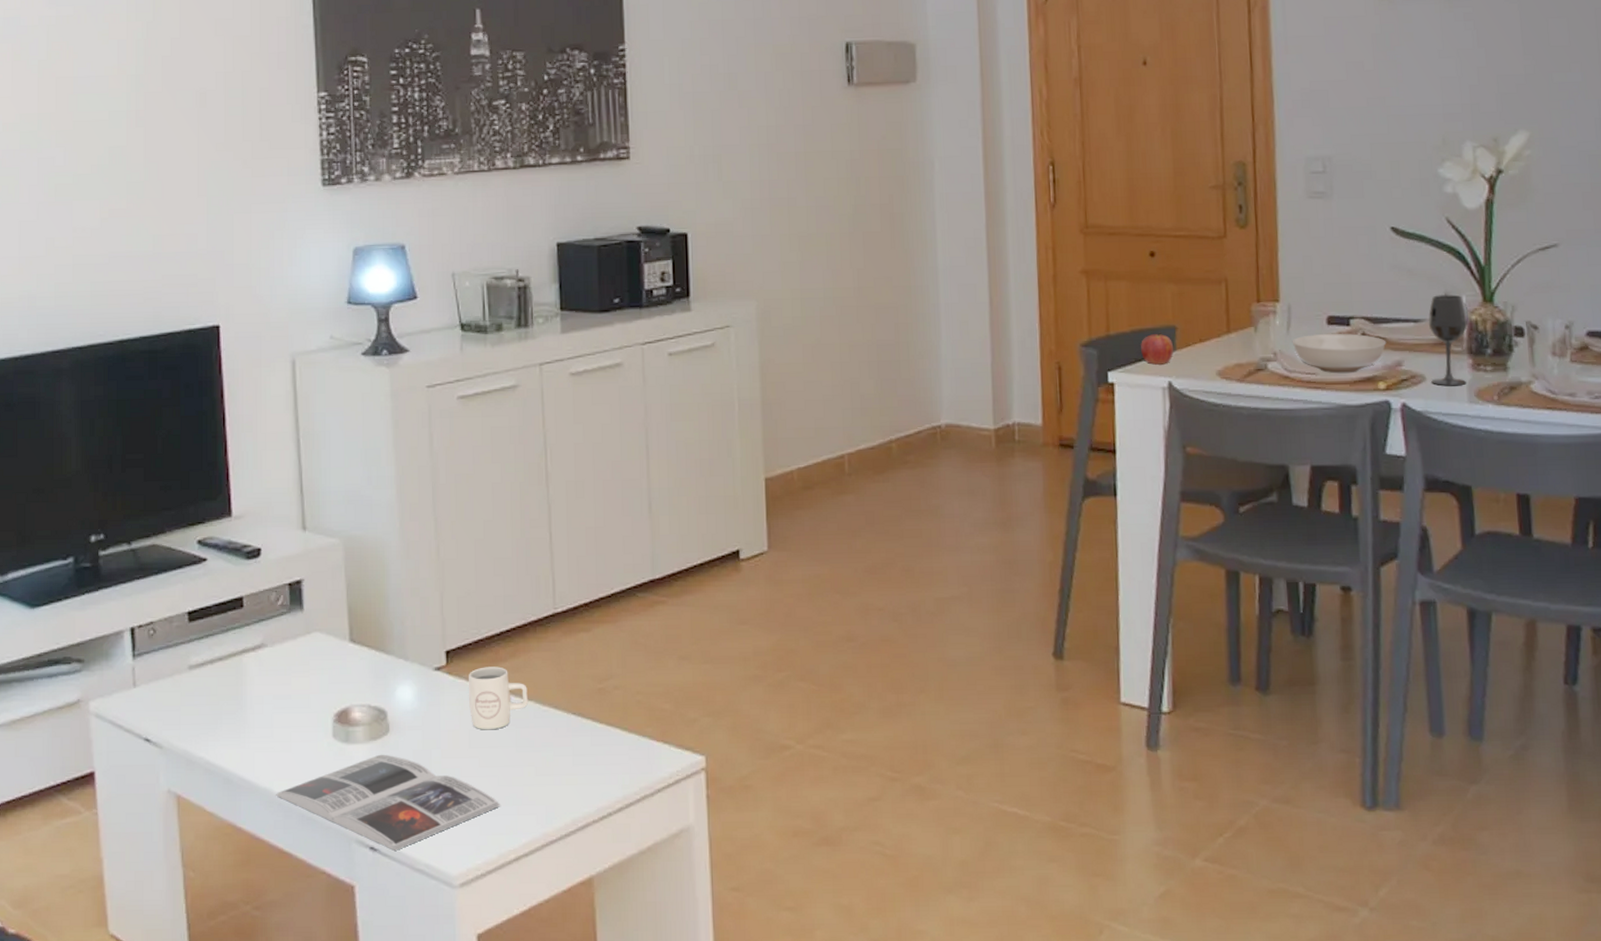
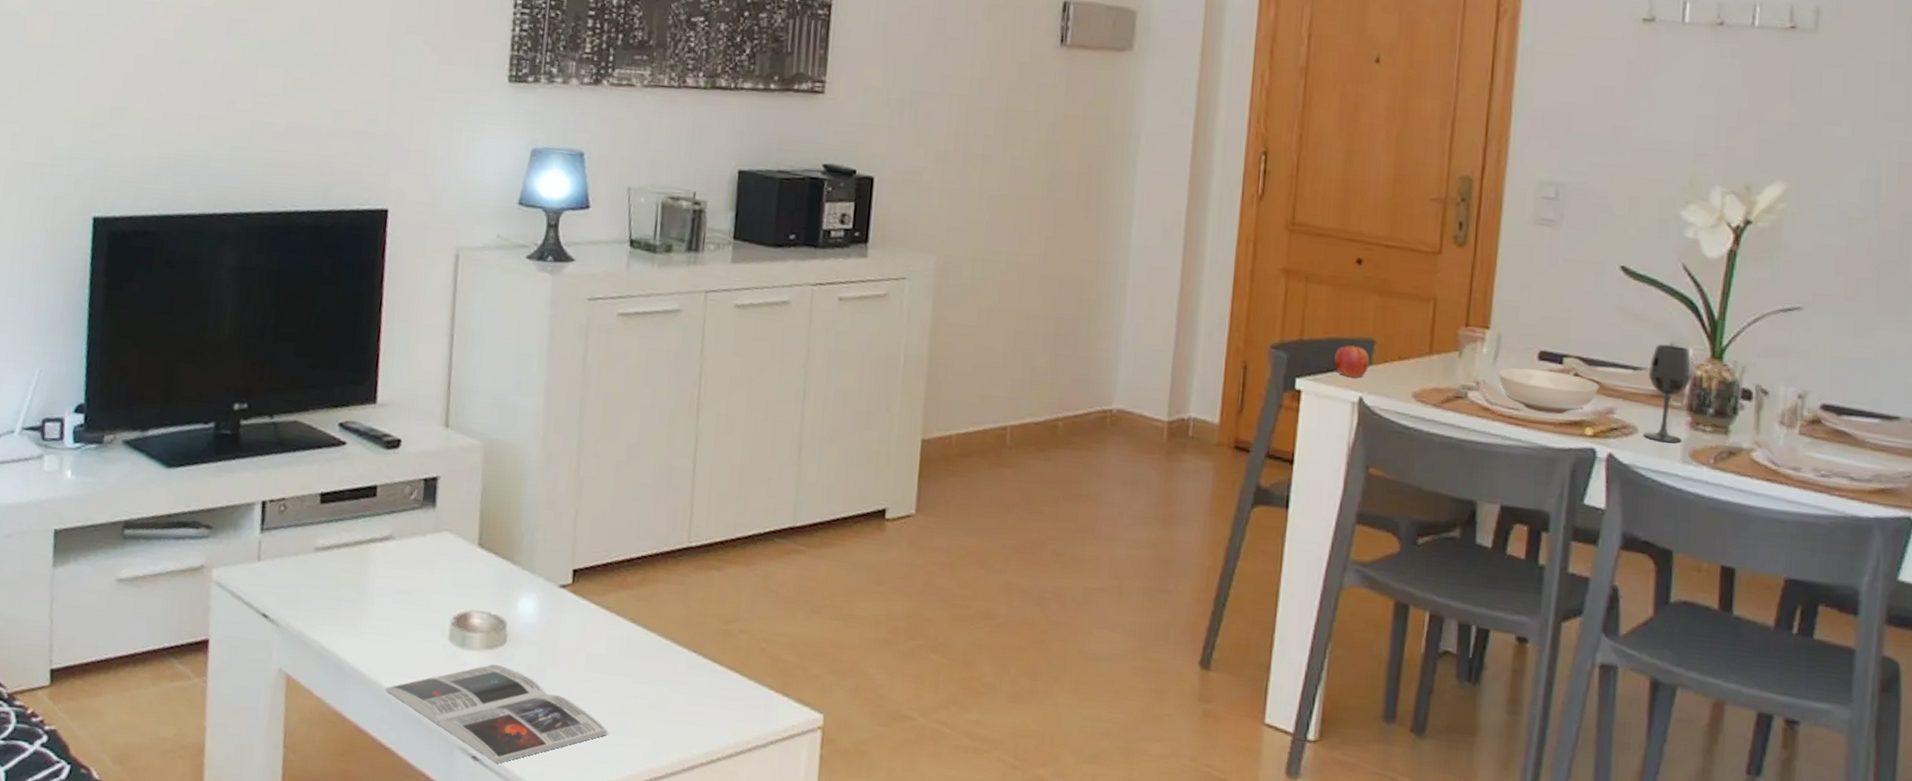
mug: present [468,666,529,730] -> none [590,591,651,657]

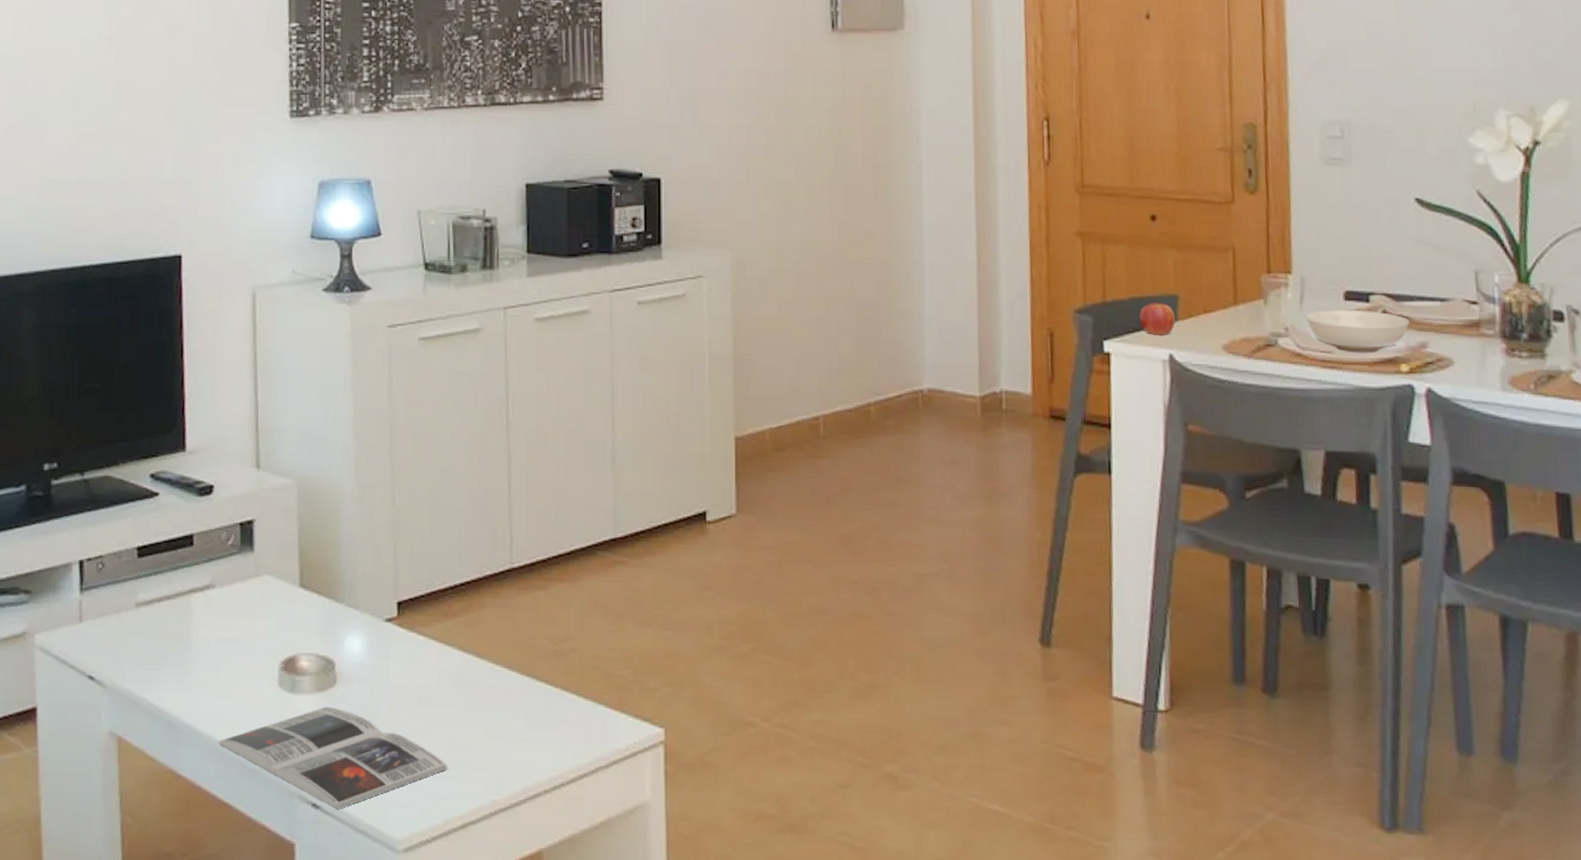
wine glass: present [1643,344,1692,444] -> none [1456,273,1500,372]

